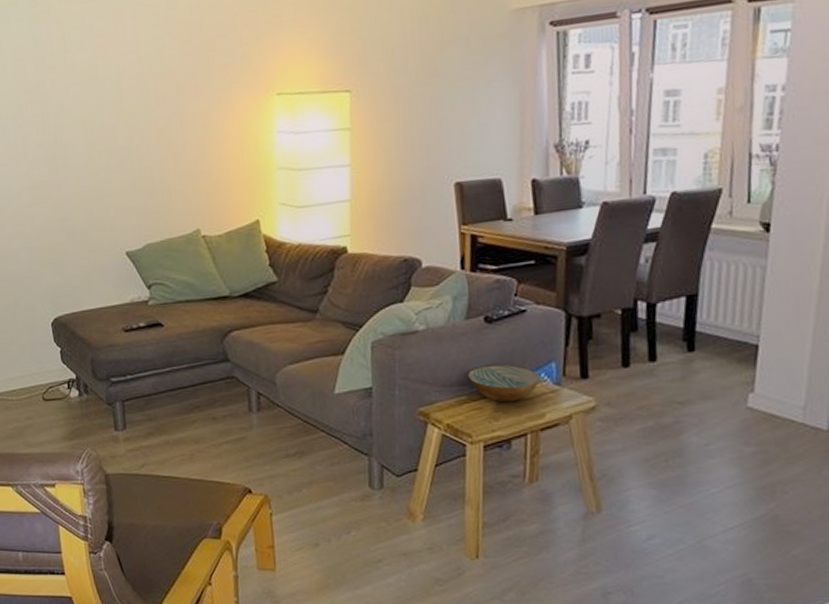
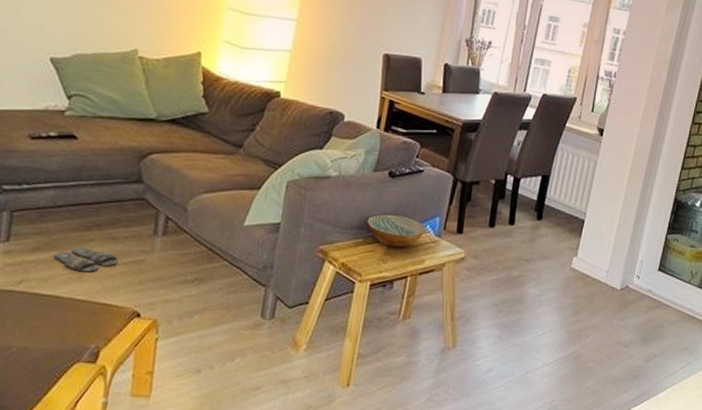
slippers: none [166,429,222,453] -> present [54,247,118,272]

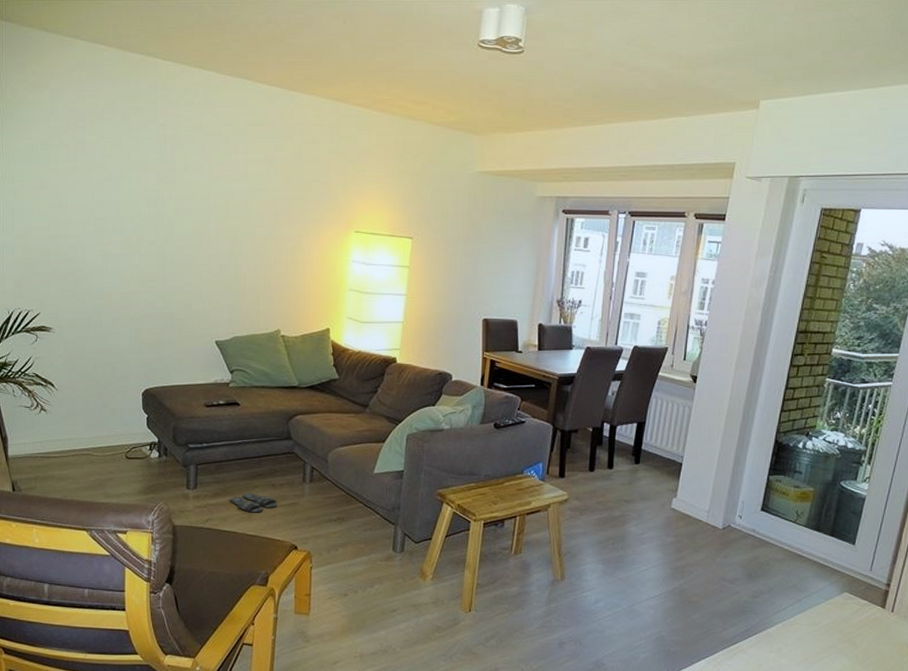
bowl: present [367,214,426,248] -> none [478,461,531,491]

